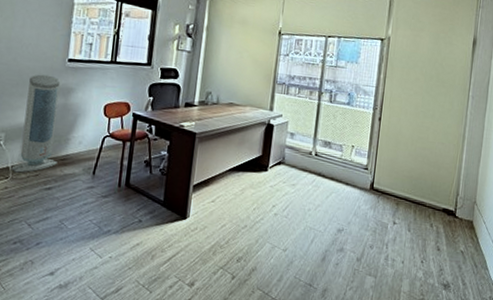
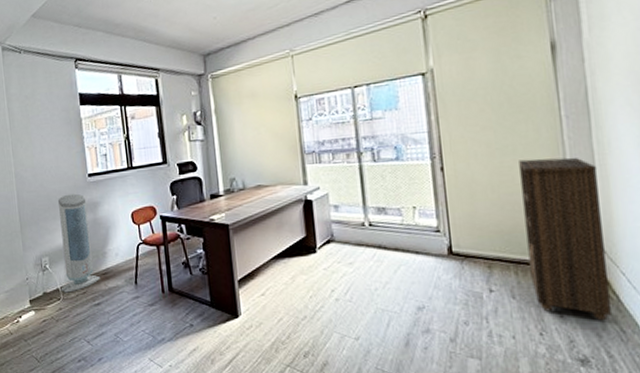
bookshelf: none [424,123,484,256] -> present [519,157,611,321]

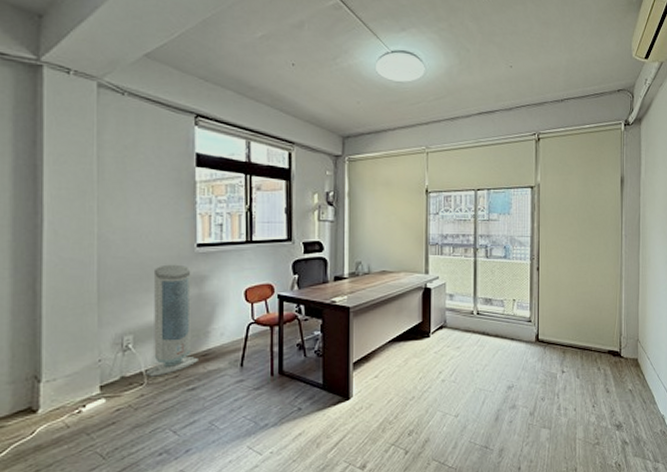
bookshelf: present [519,157,611,321] -> none [591,266,641,395]

